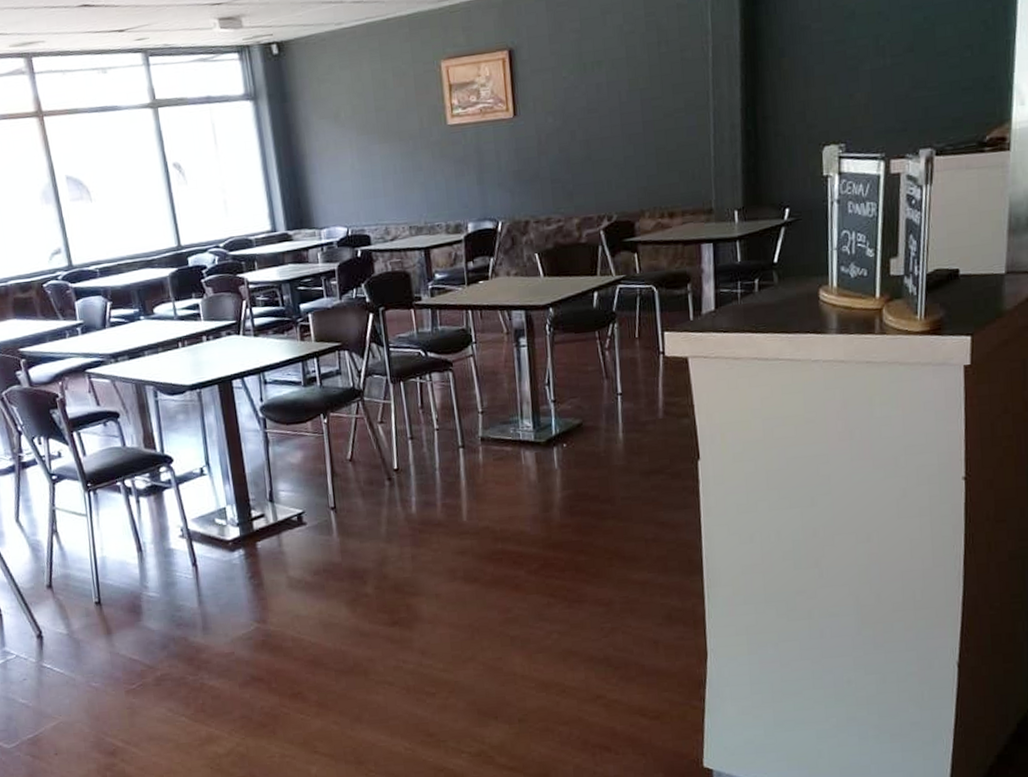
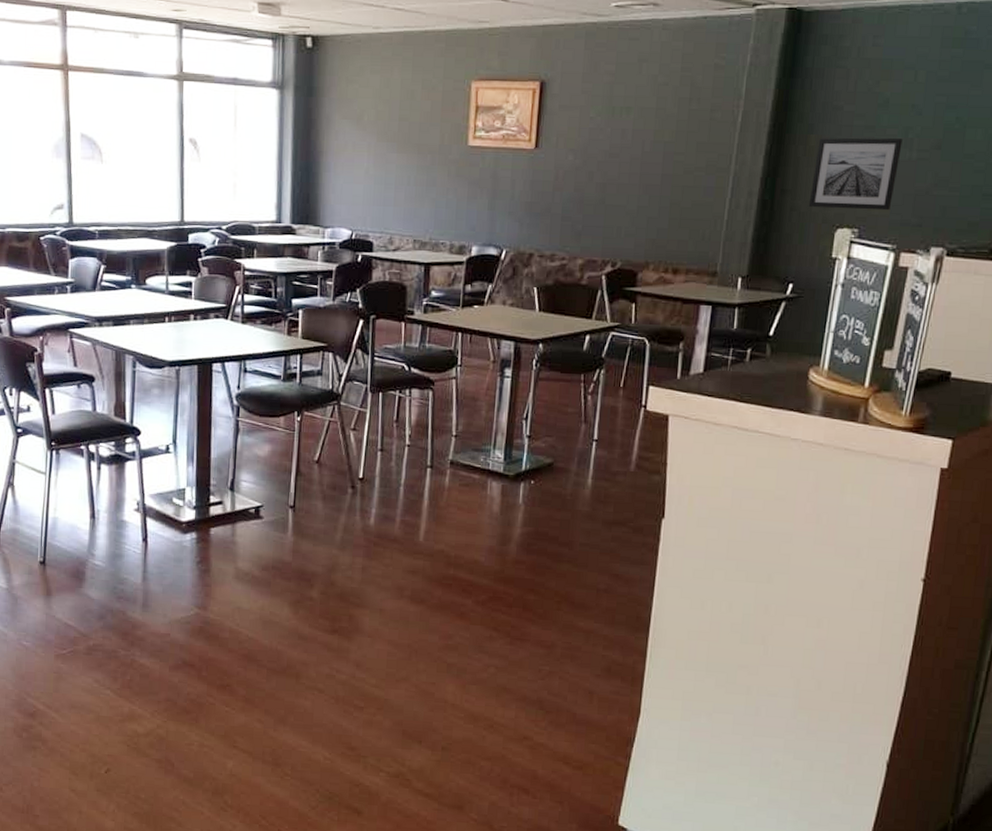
wall art: none [791,47,875,129] -> present [808,138,903,211]

